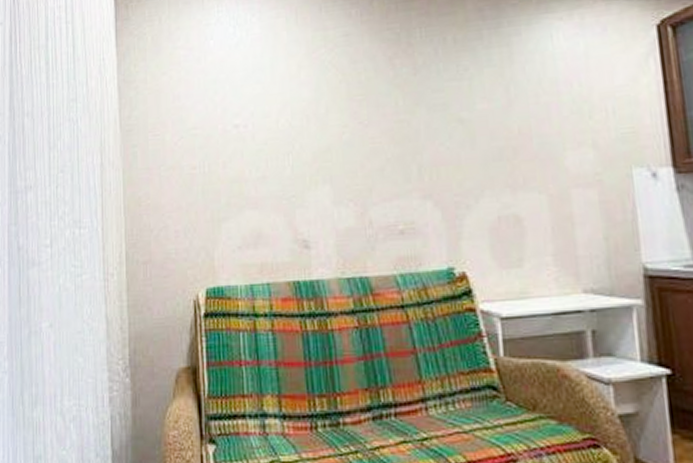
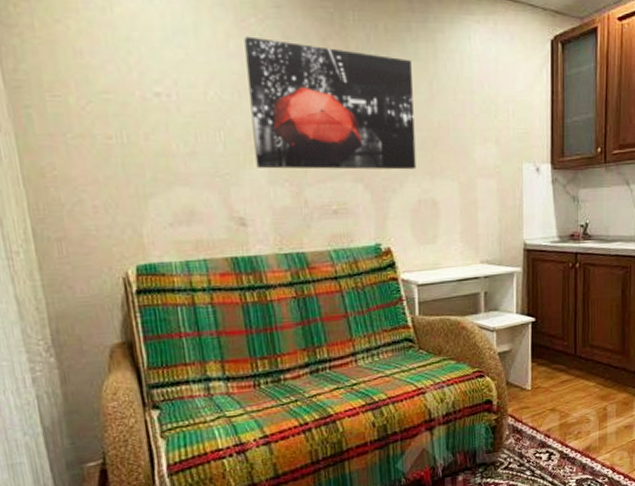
wall art: none [314,65,494,189] -> present [244,36,417,170]

